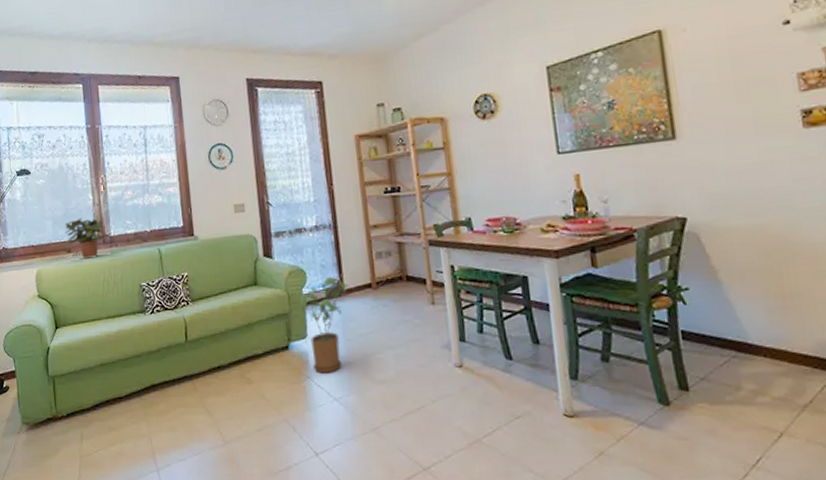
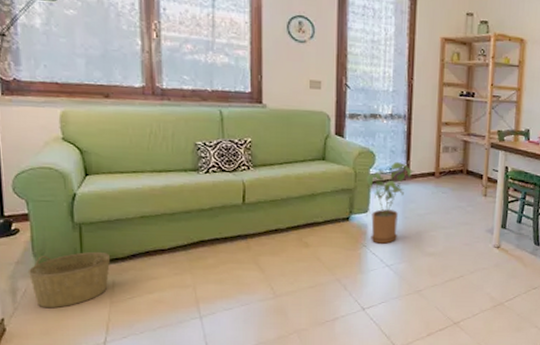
basket: none [15,403,79,465] -> present [27,251,111,309]
potted plant: present [64,217,112,259] -> none [100,62,164,108]

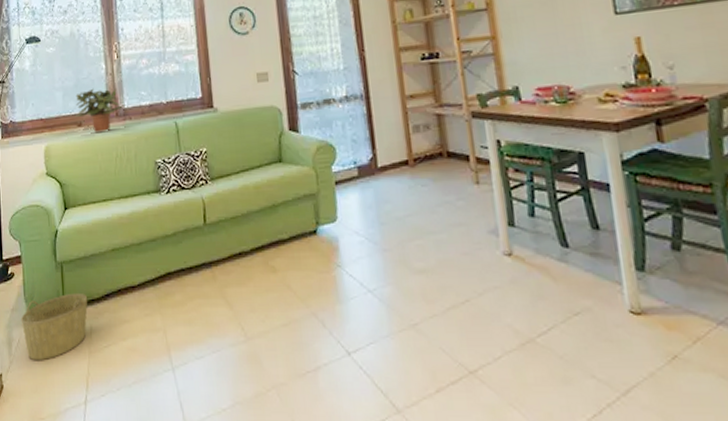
potted plant: none [100,62,164,108] -> present [74,88,125,133]
house plant: present [366,162,415,244] -> none [329,153,385,261]

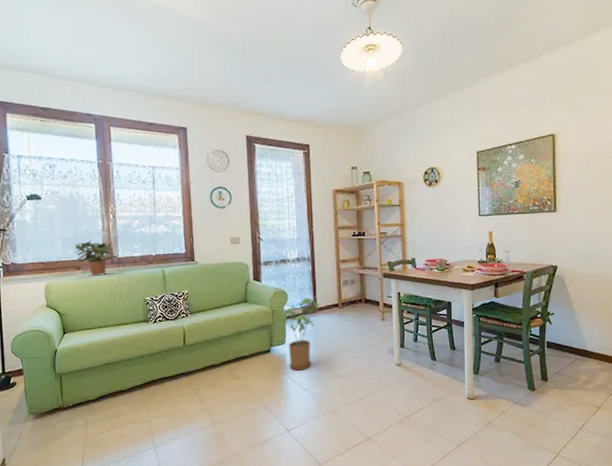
basket: present [20,292,88,361] -> none [22,396,84,448]
house plant: none [329,153,385,261] -> present [281,298,322,371]

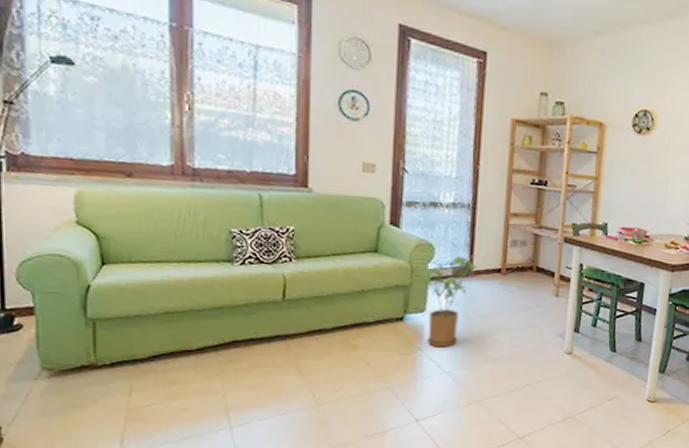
potted plant: present [73,240,120,276] -> none [122,137,196,189]

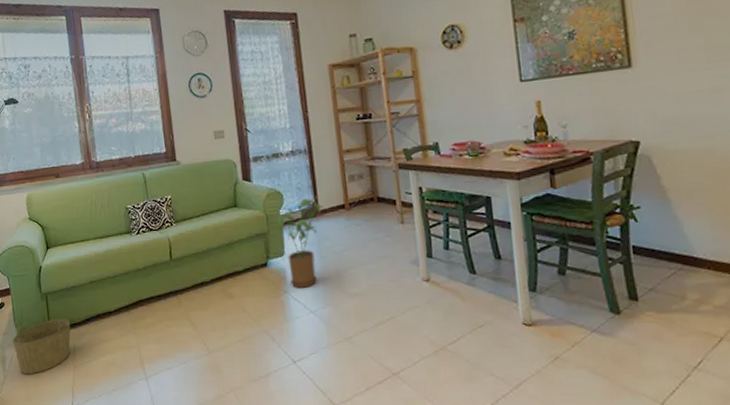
basket: none [31,351,129,416] -> present [12,318,71,375]

